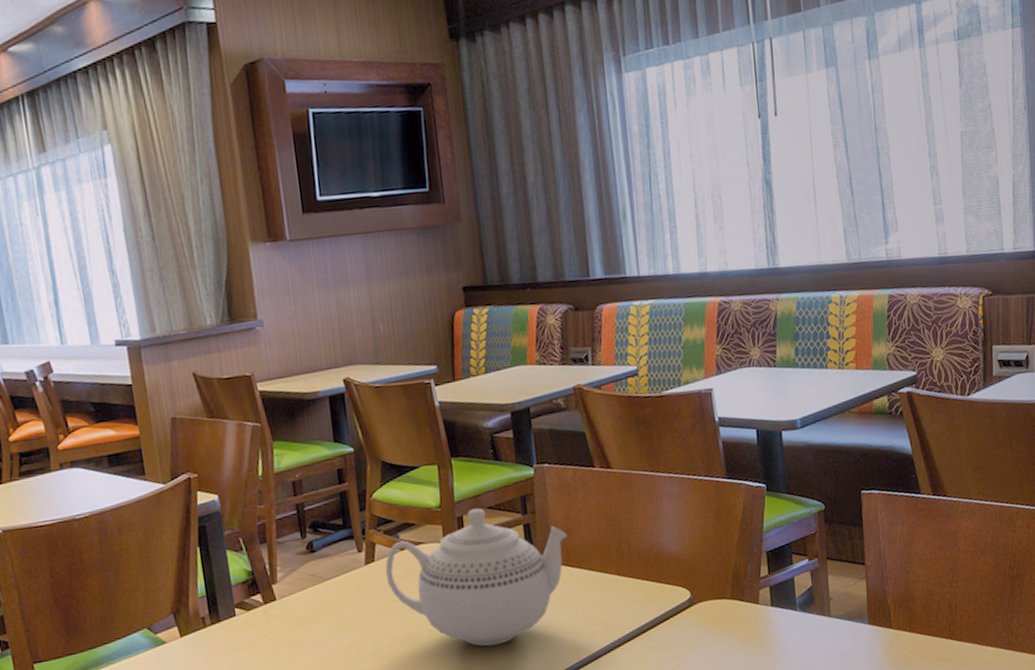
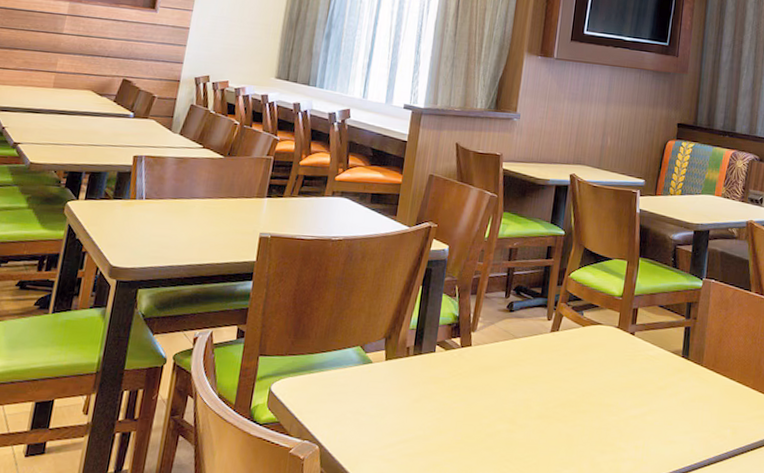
teapot: present [385,508,567,647] -> none [565,304,718,429]

